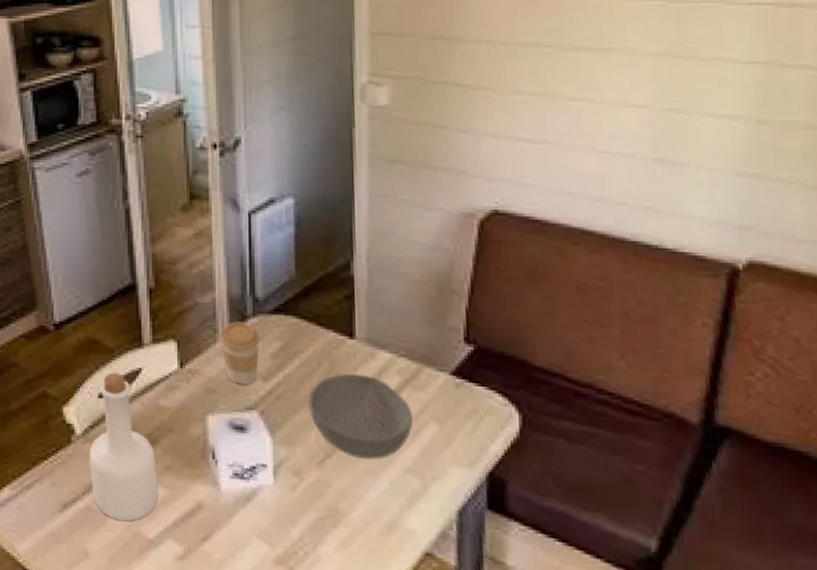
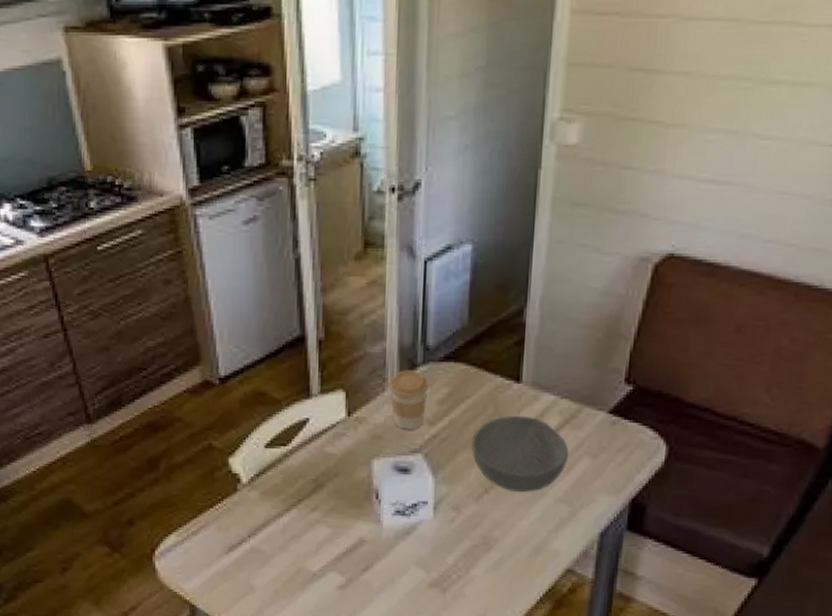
bottle: present [88,372,158,522] -> none [254,423,323,559]

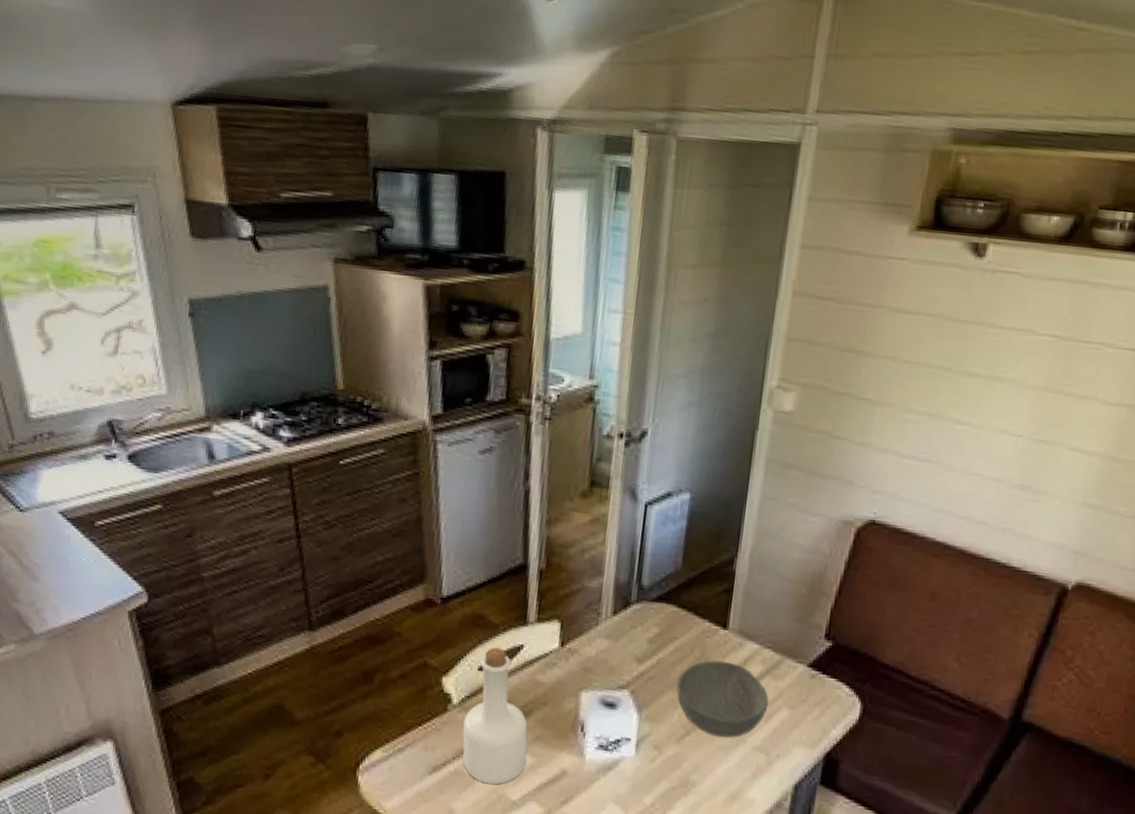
bottle: none [254,423,323,559] -> present [462,647,528,785]
coffee cup: present [389,370,429,430] -> none [602,606,640,666]

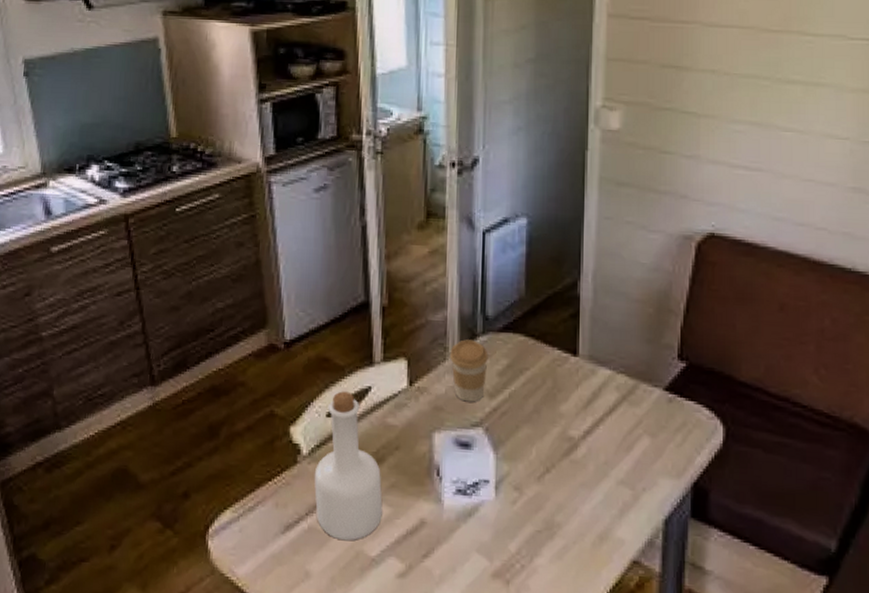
coffee cup: none [602,606,640,666] -> present [450,339,488,402]
bowl: present [676,660,769,738] -> none [532,389,628,473]

